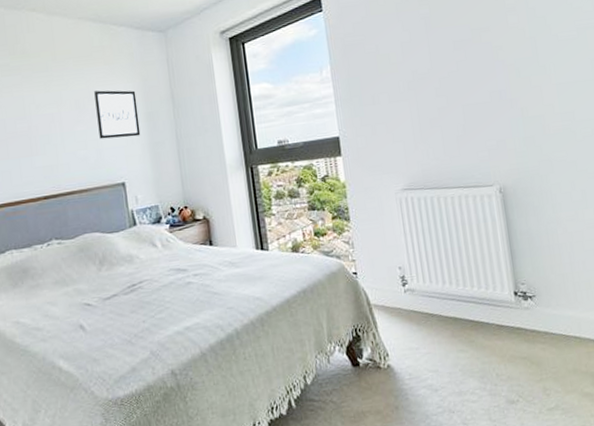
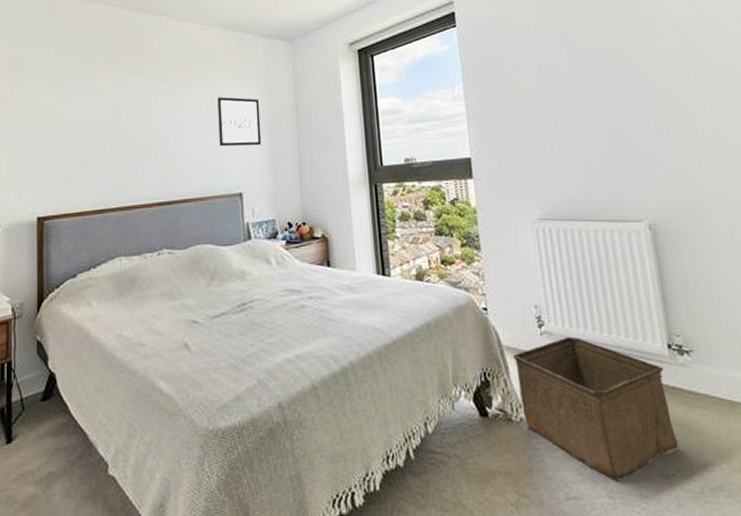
storage bin: none [380,291,522,411] -> present [513,336,679,482]

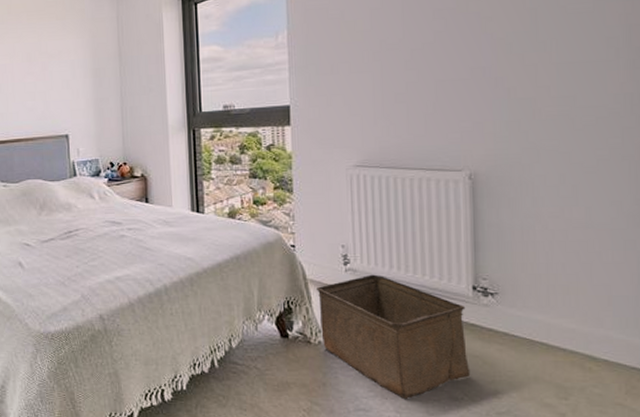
wall art: present [217,97,262,147] -> none [45,44,86,92]

